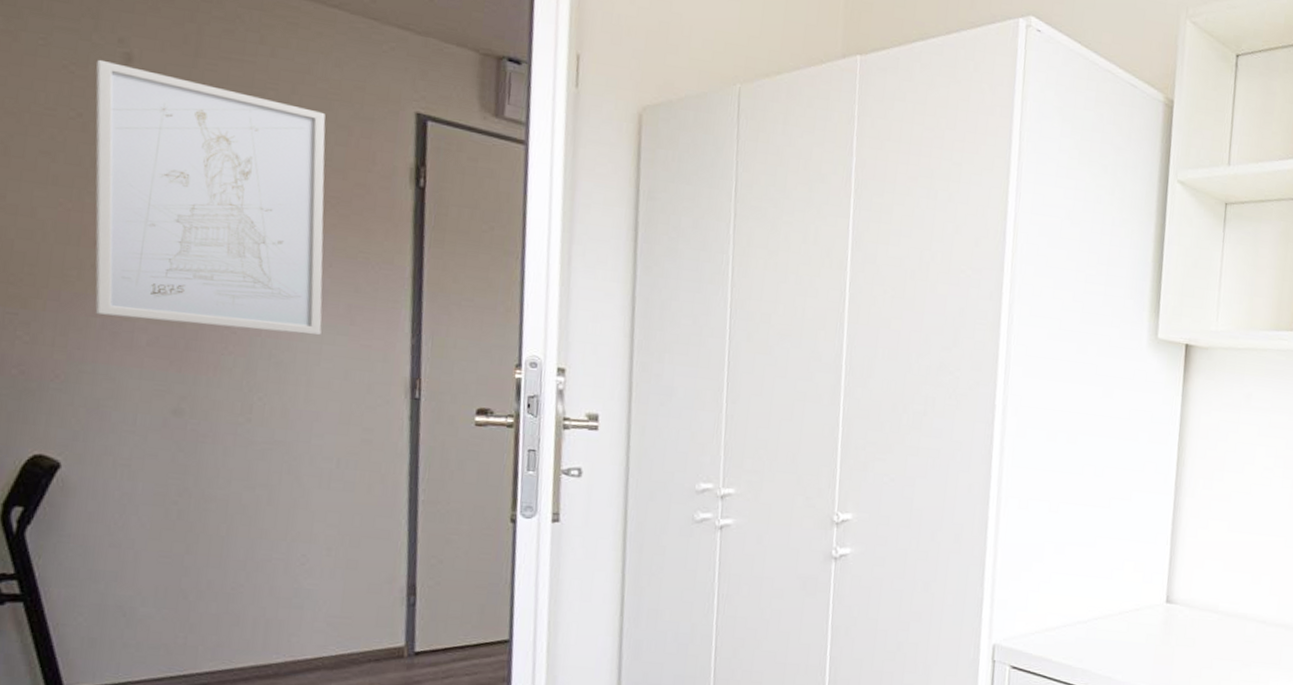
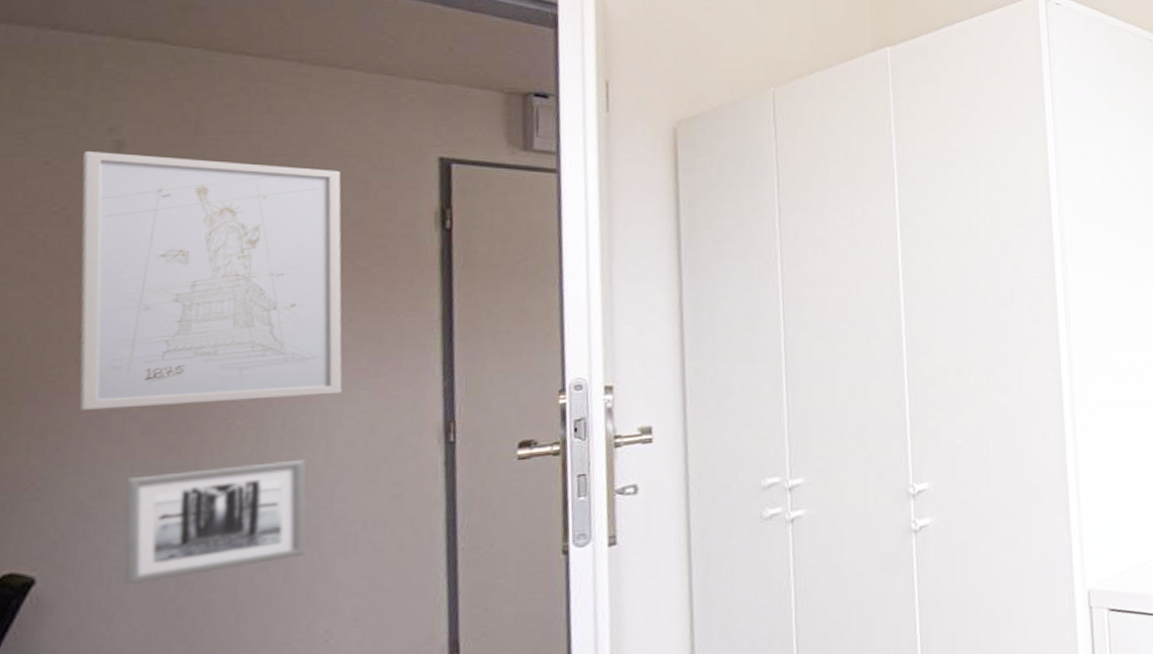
wall art: none [132,384,290,484] -> present [122,459,308,585]

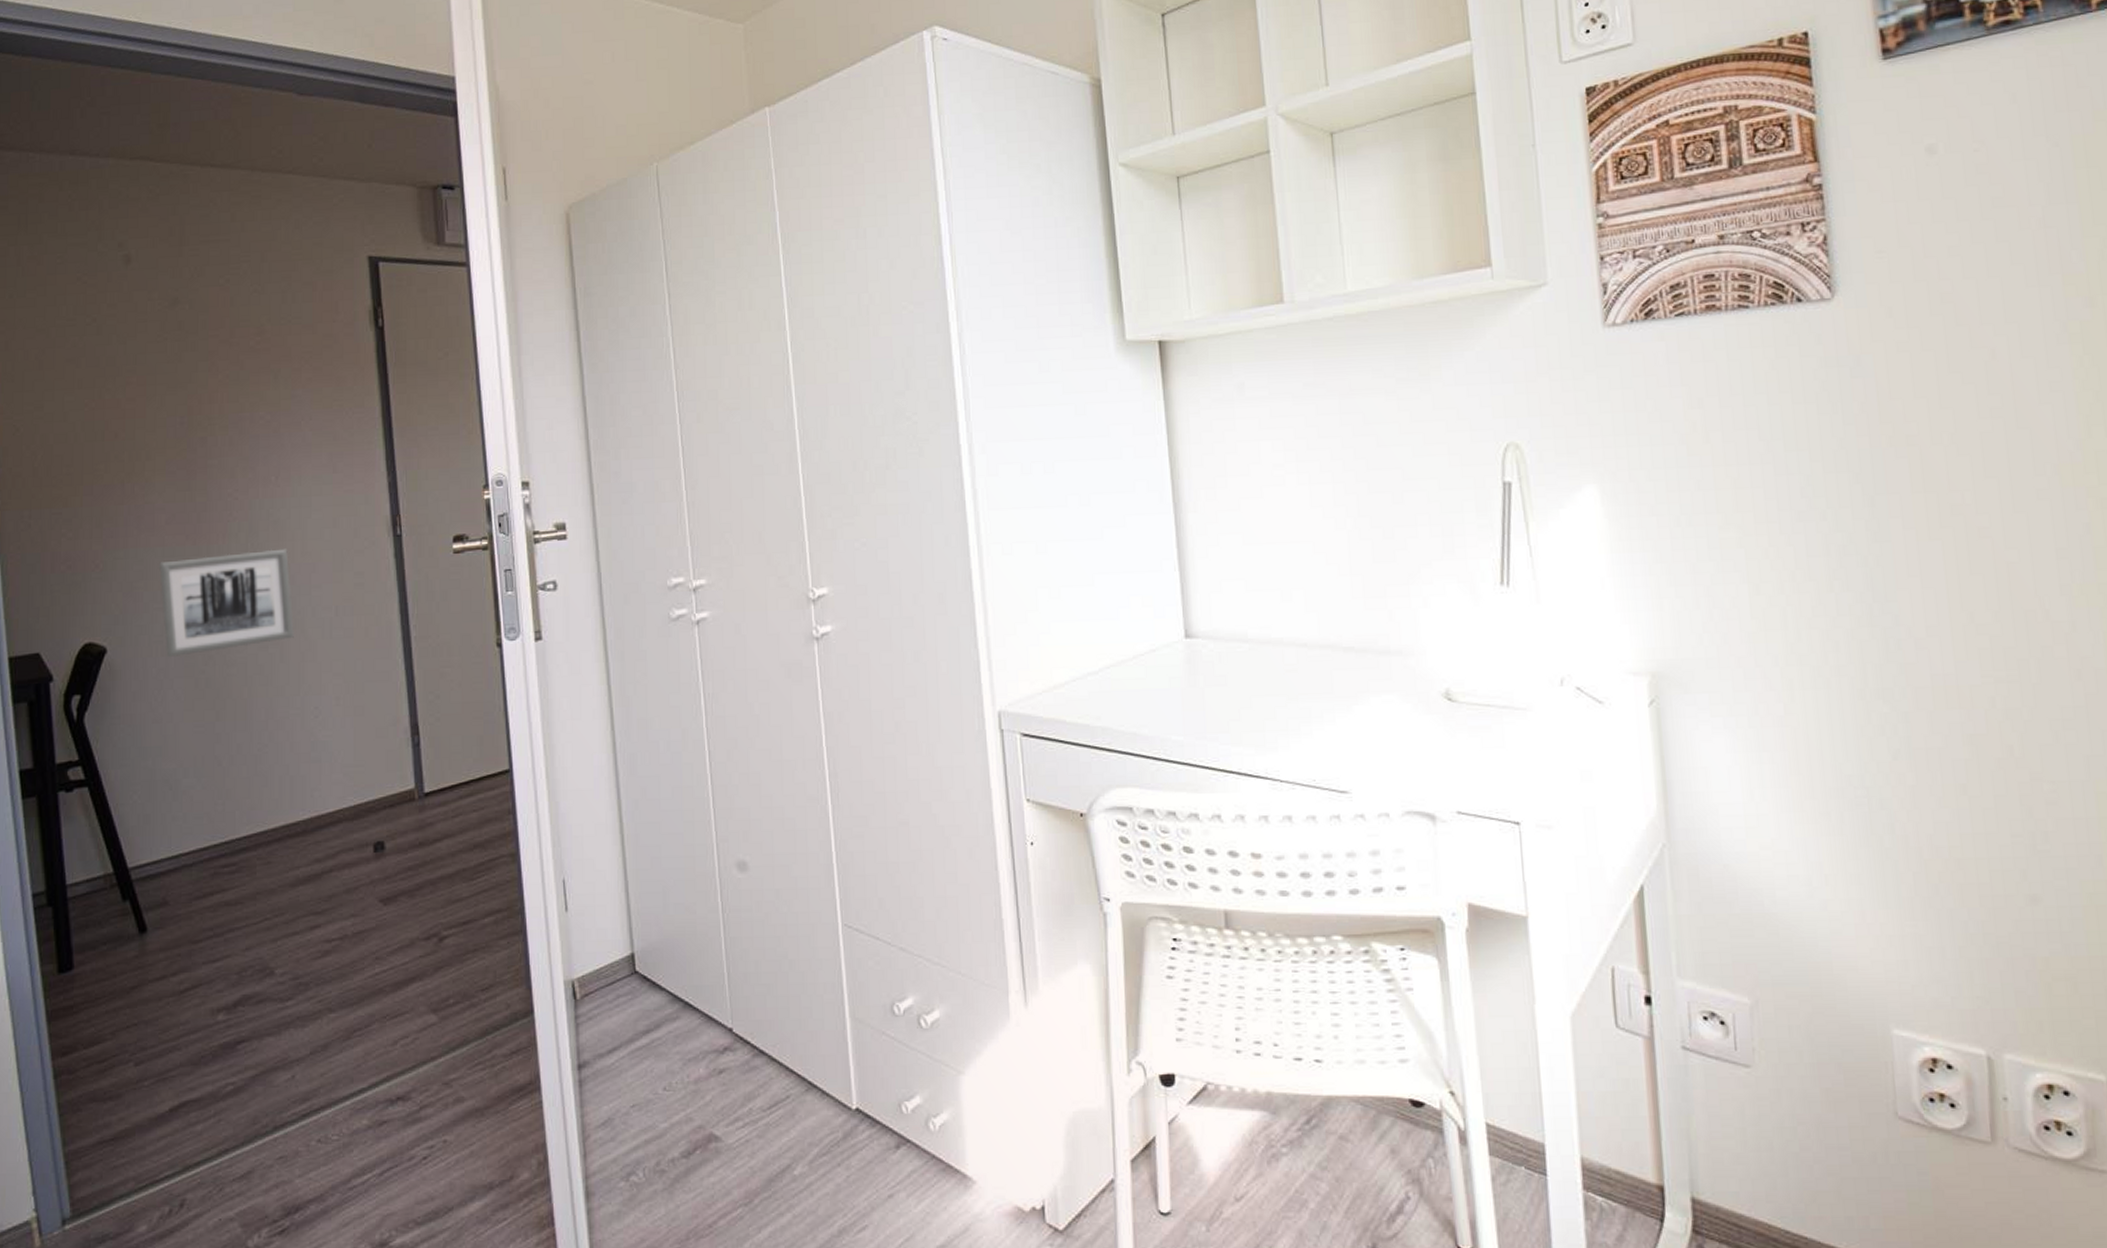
wall art: present [79,150,343,410] -> none [102,265,309,501]

